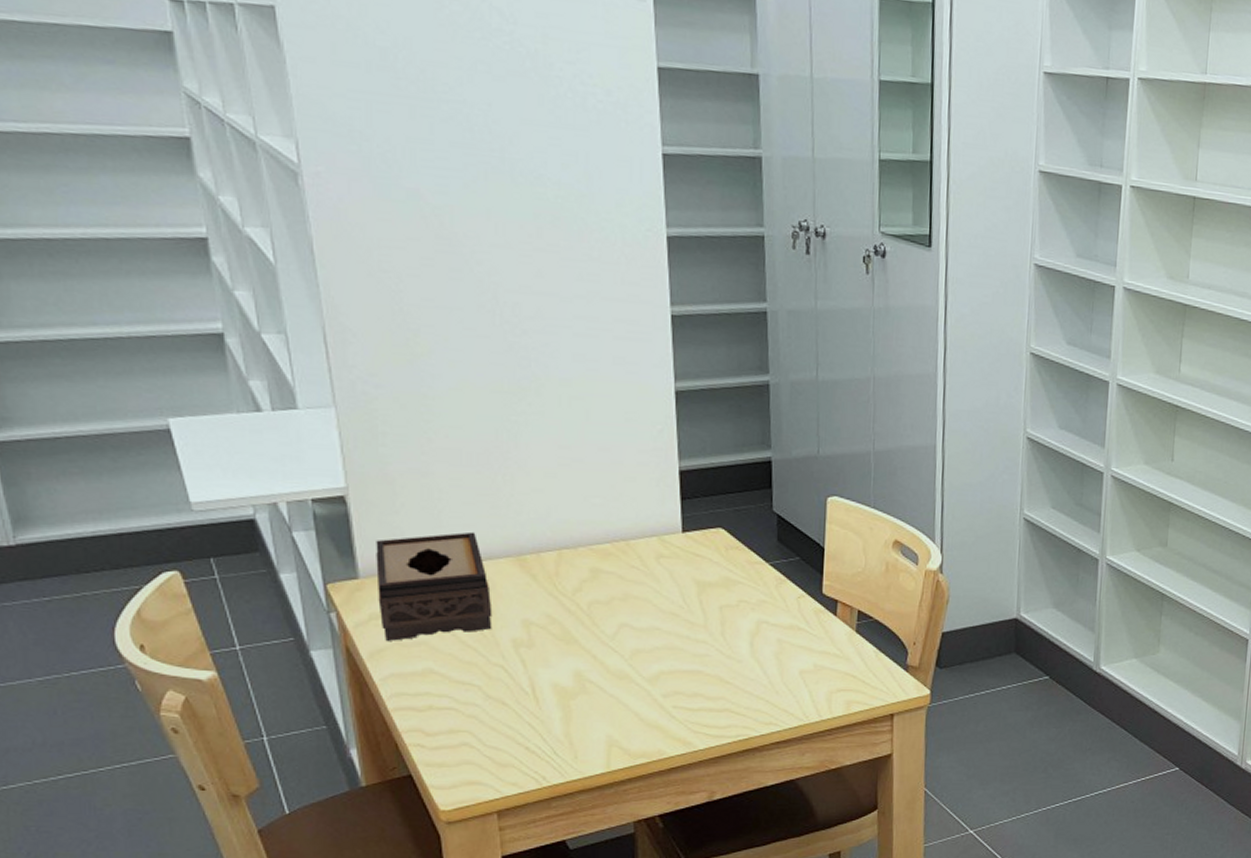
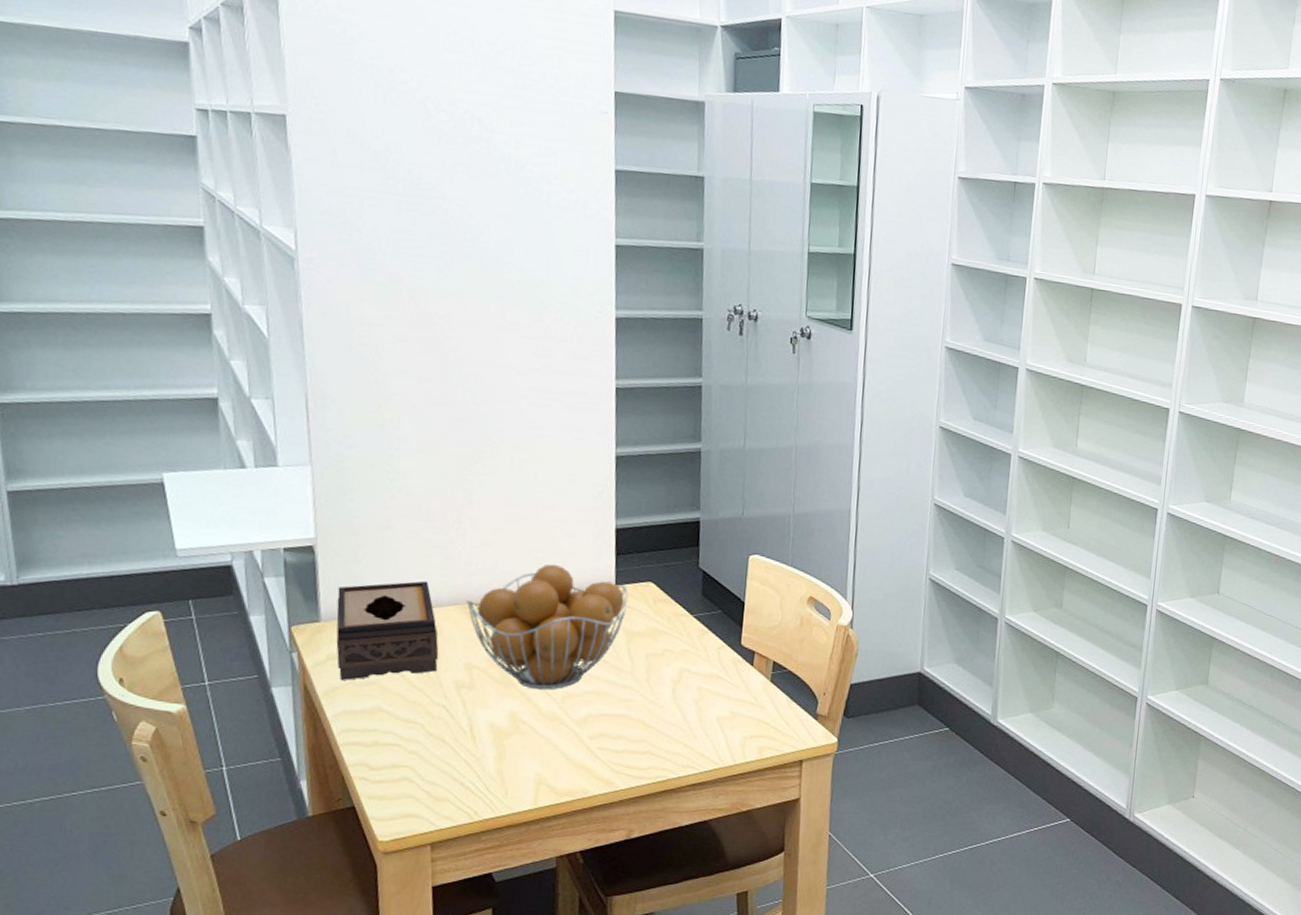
fruit basket: none [520,510,697,647] -> present [467,564,629,690]

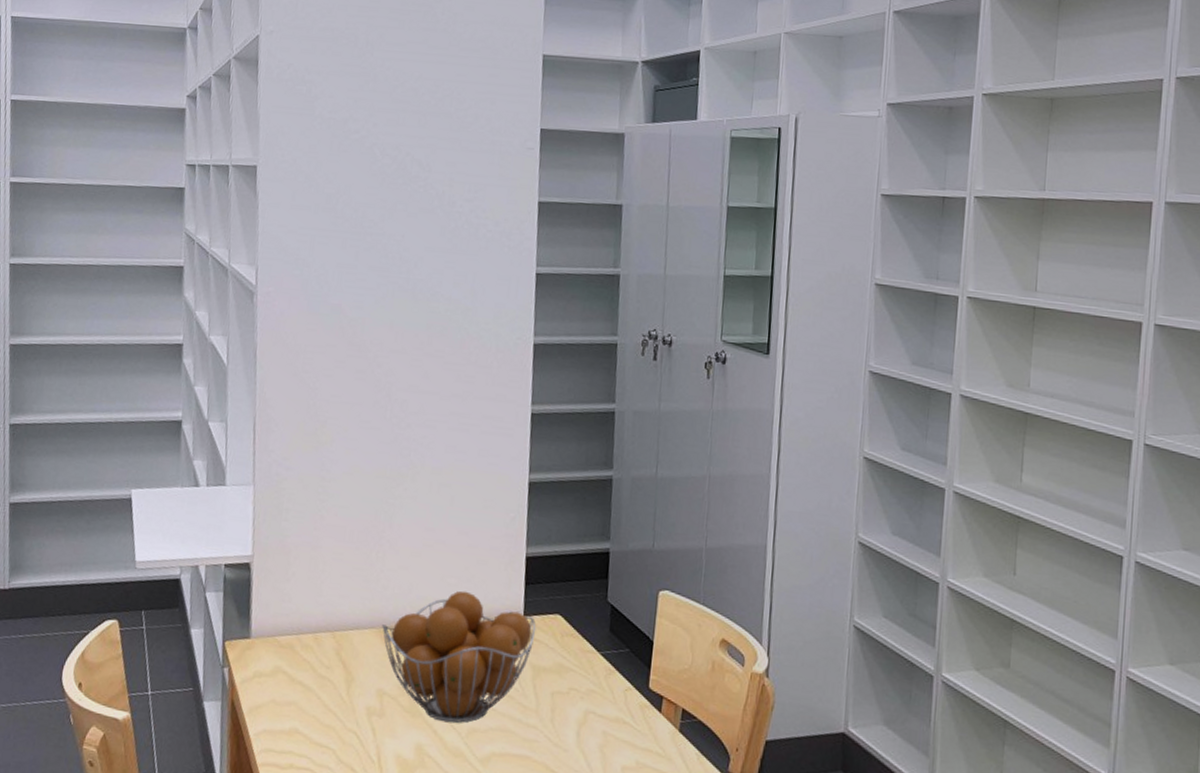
tissue box: present [336,580,439,680] -> none [262,602,354,699]

